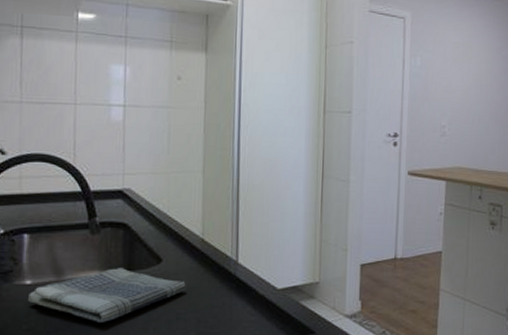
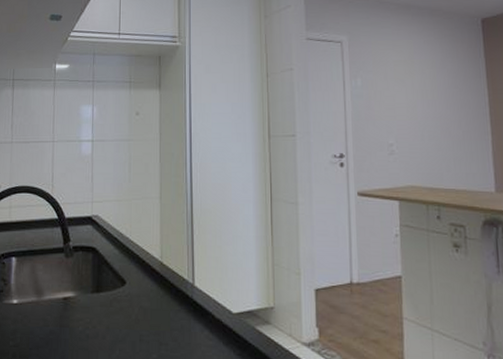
dish towel: present [28,268,187,324] -> none [15,289,149,343]

